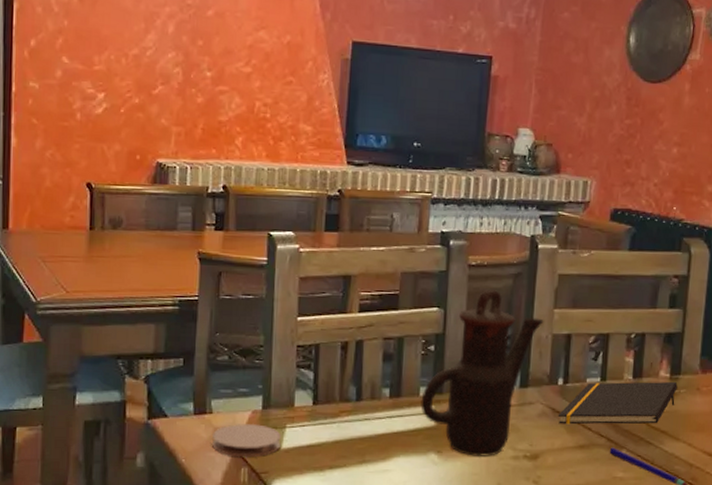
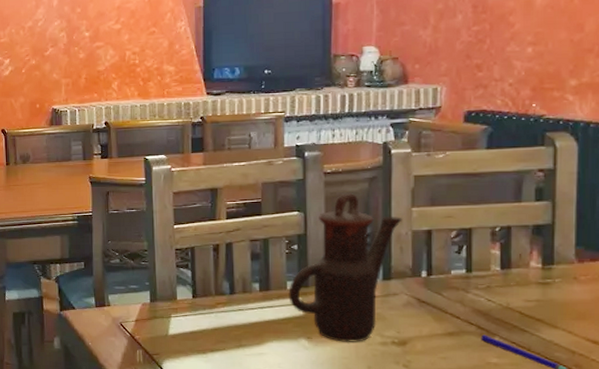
coaster: present [212,423,281,458] -> none [112,313,168,342]
notepad: present [558,381,678,425] -> none [423,271,551,313]

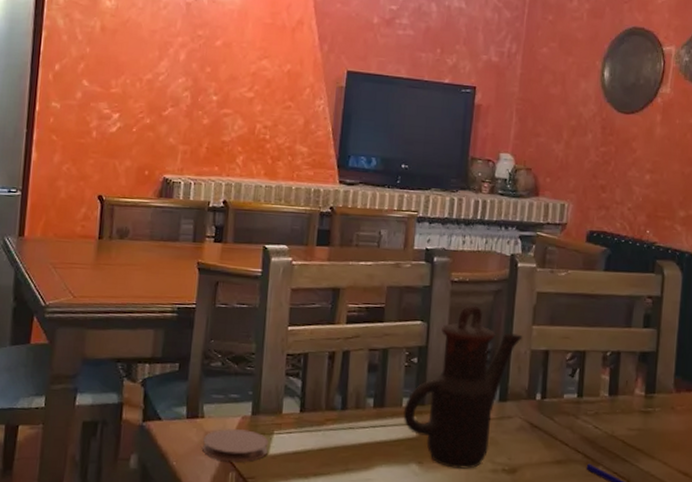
coaster: none [112,313,168,342] -> present [202,428,269,463]

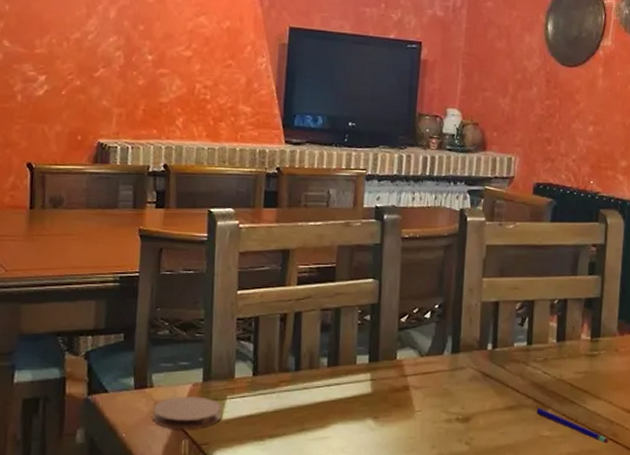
teapot: present [403,304,523,469] -> none [357,260,473,421]

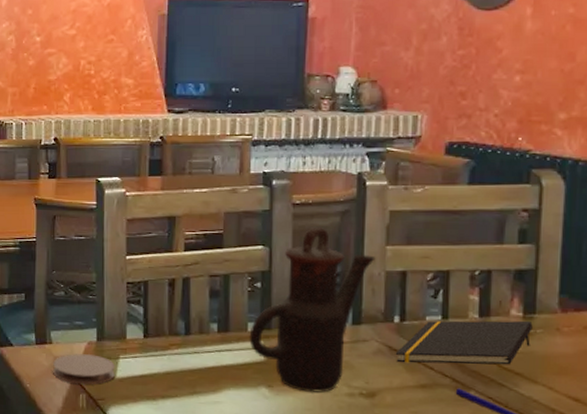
teapot: none [357,260,473,421] -> present [249,226,376,393]
notepad: none [487,343,598,387] -> present [395,320,533,365]

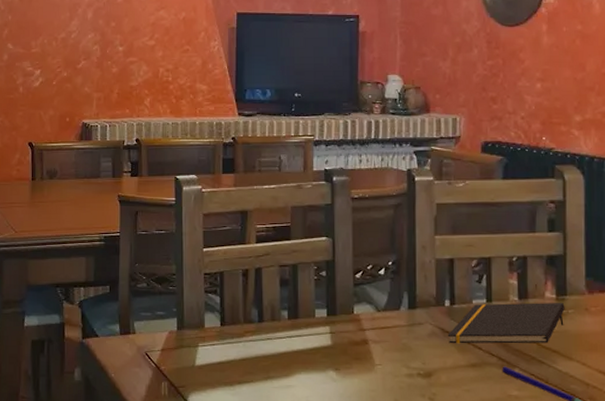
coaster: present [53,353,115,385] -> none [136,342,194,373]
teapot: present [249,226,376,393] -> none [317,218,426,374]

